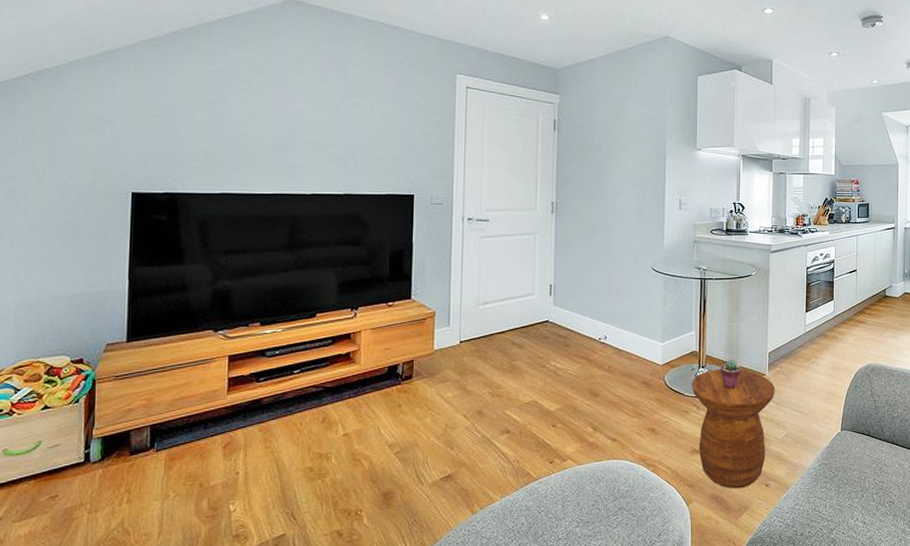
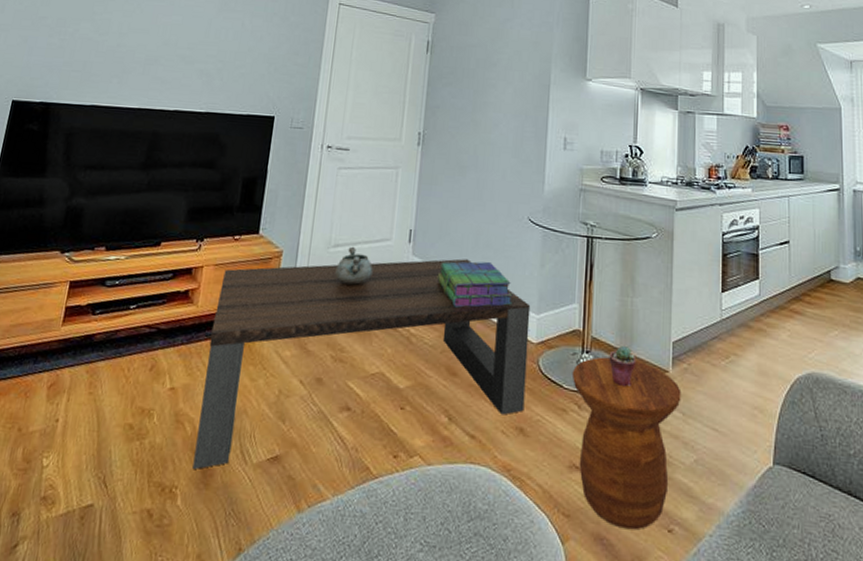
coffee table: none [374,305,656,494] -> present [192,259,531,469]
decorative bowl: none [486,302,520,334] -> present [335,246,374,285]
stack of books: none [576,305,641,344] -> present [436,261,513,308]

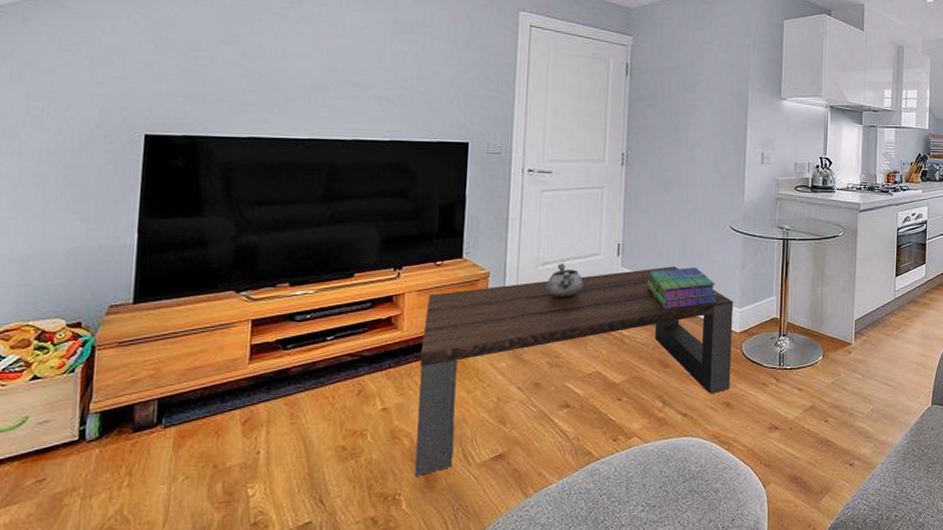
side table: present [571,357,682,530] -> none [770,338,862,469]
potted succulent: present [609,345,637,388] -> none [802,326,825,360]

